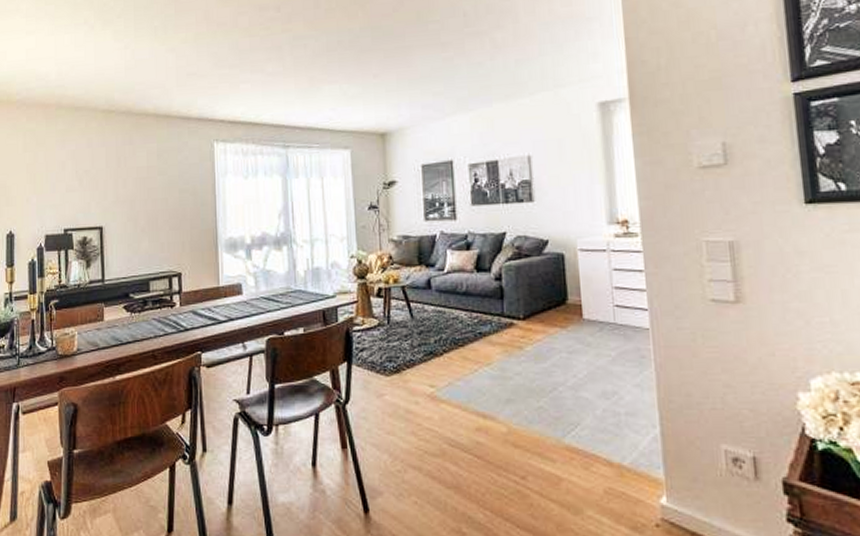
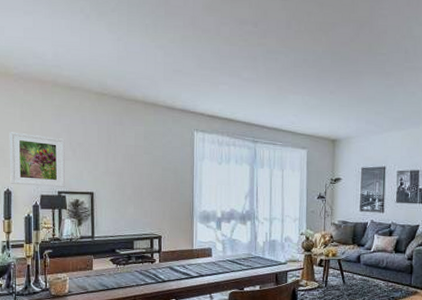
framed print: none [12,165,72,225] -> present [9,132,66,187]

